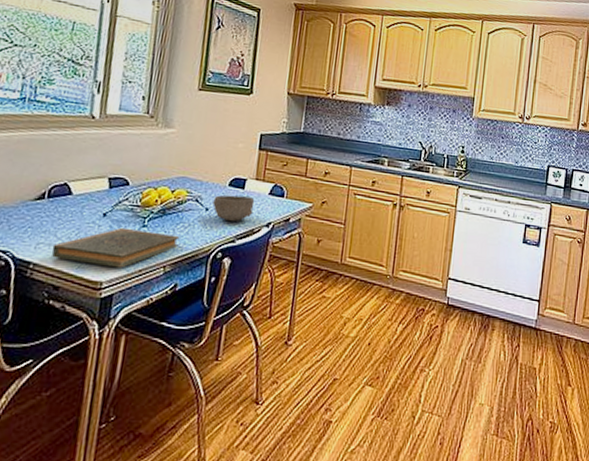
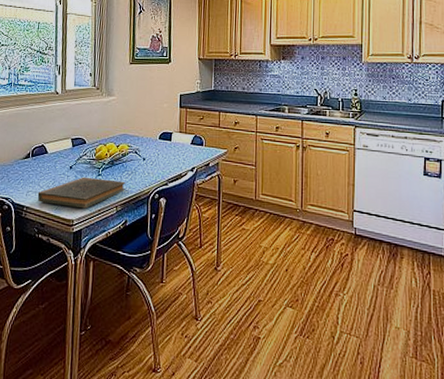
bowl: present [213,195,255,222] -> none [148,146,180,168]

